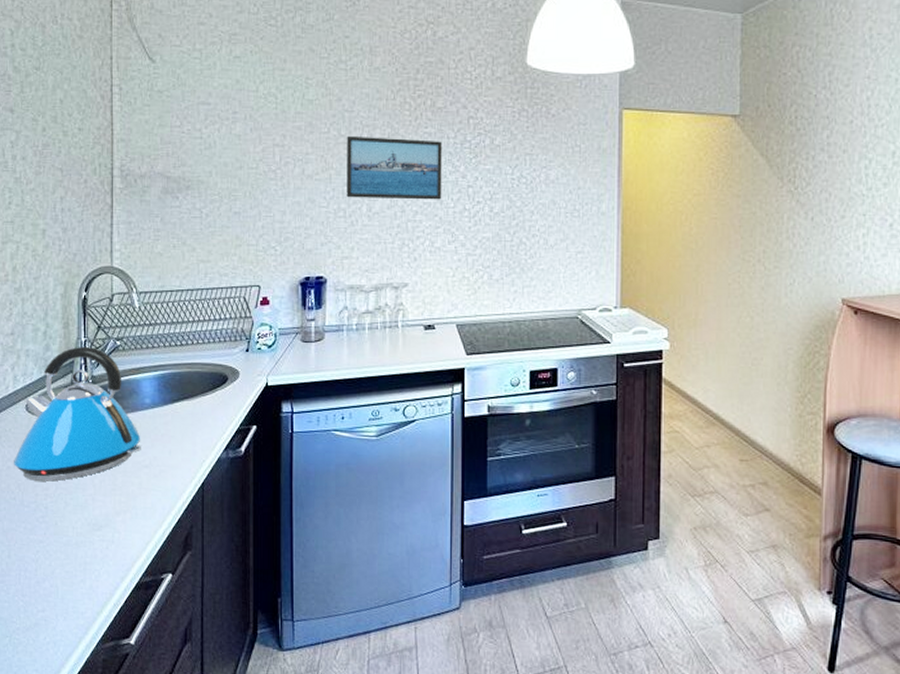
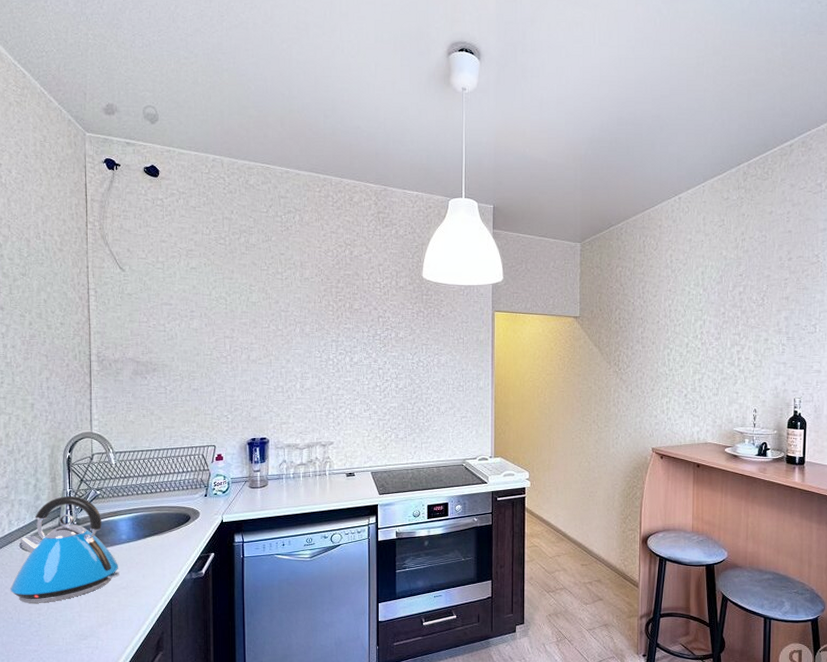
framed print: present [346,135,442,200] -> none [283,330,359,379]

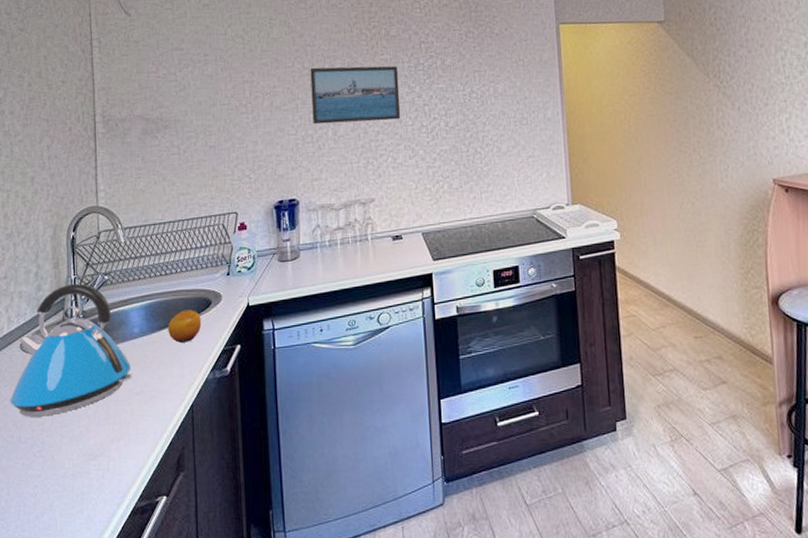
fruit: none [152,523,181,549] -> present [168,310,202,343]
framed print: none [283,330,359,379] -> present [310,66,401,125]

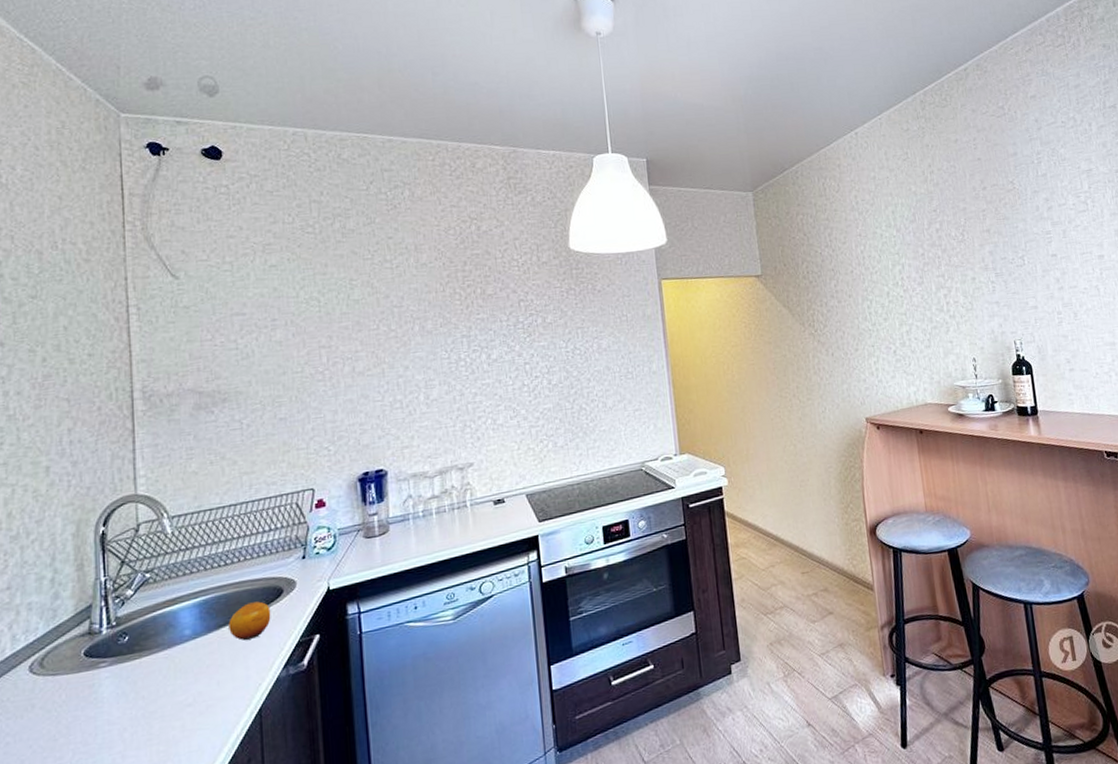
kettle: present [10,284,132,417] -> none [14,585,182,753]
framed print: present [310,66,401,125] -> none [397,325,500,389]

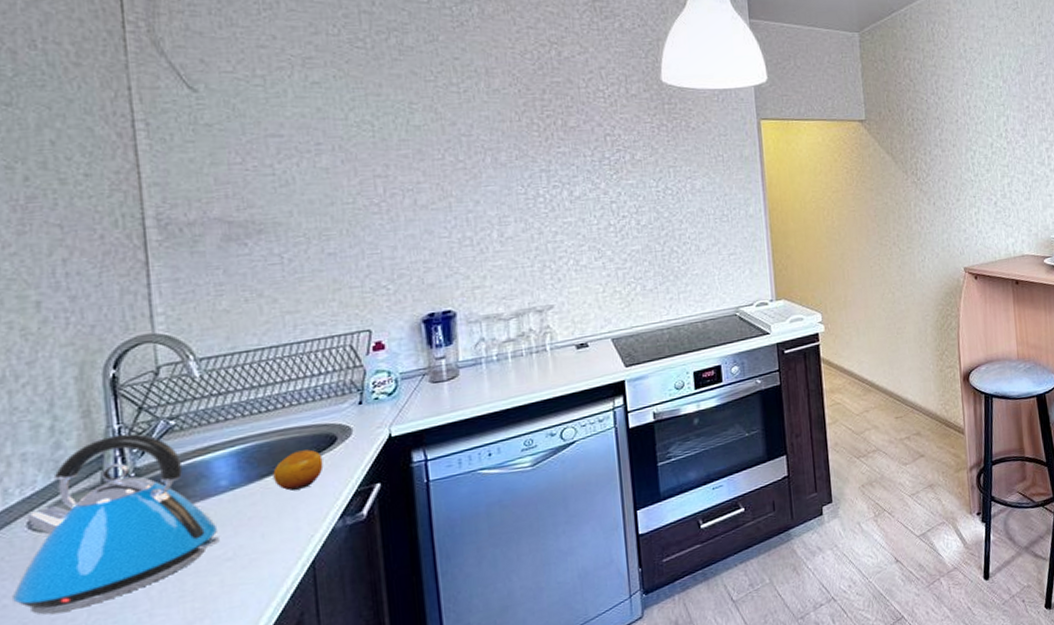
kettle: none [14,585,182,753] -> present [12,433,220,615]

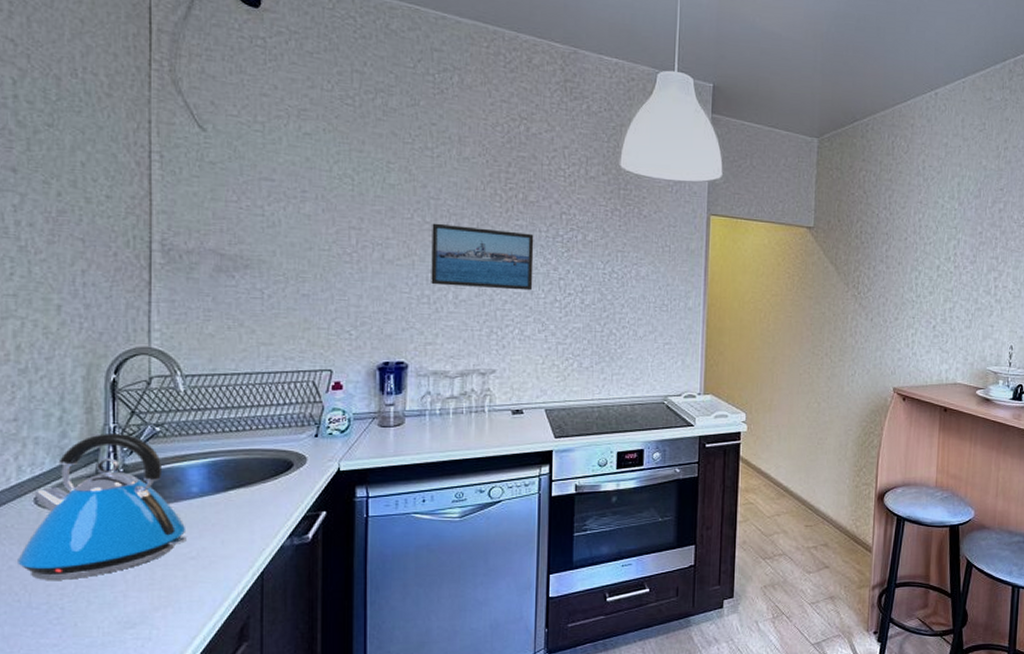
fruit: present [273,449,324,491] -> none [236,471,279,506]
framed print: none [466,159,584,226] -> present [431,223,534,291]

